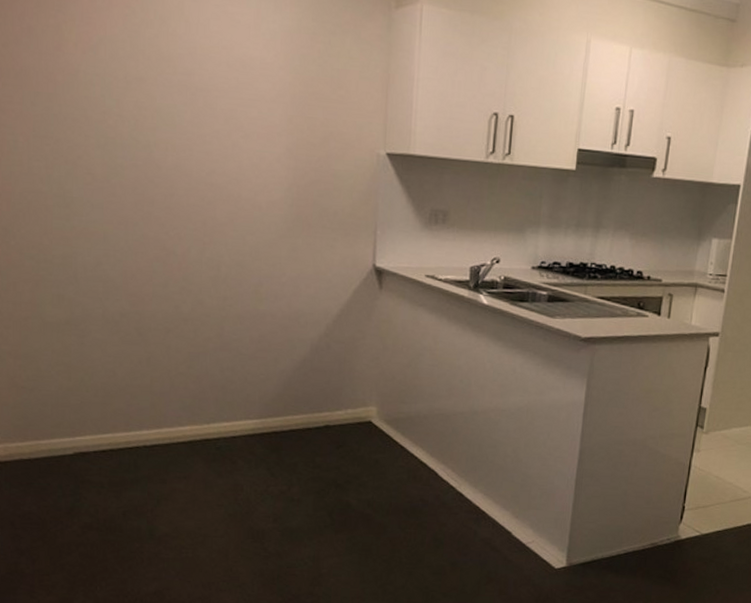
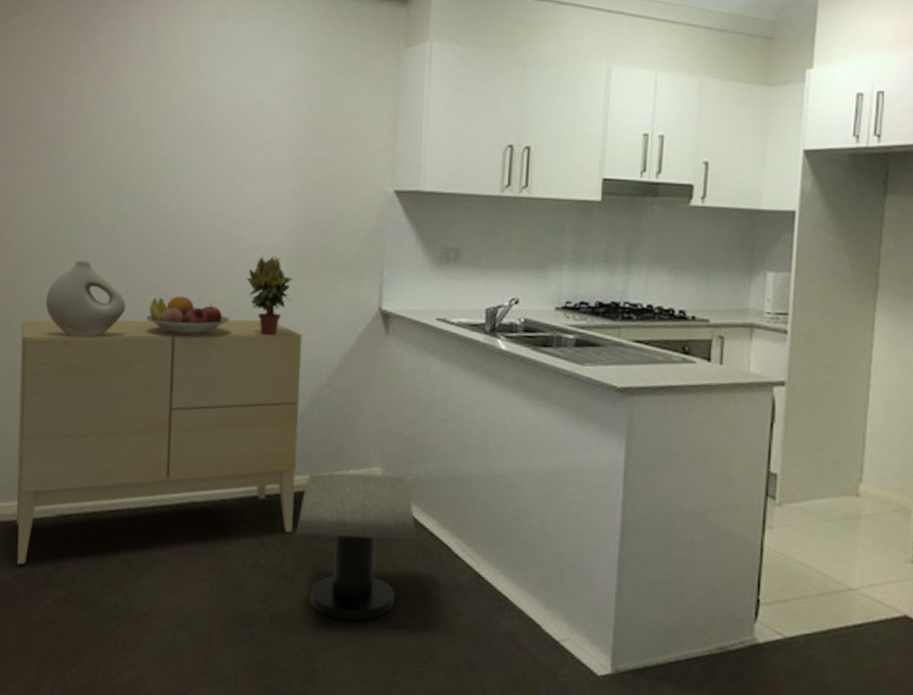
sideboard: none [20,271,302,497] -> present [16,319,303,565]
vase: none [45,213,127,289] -> present [46,260,126,338]
fruit bowl: none [148,250,232,289] -> present [145,295,230,336]
potted plant: none [245,212,291,289] -> present [246,255,293,335]
stool: none [301,411,408,535] -> present [295,472,417,622]

